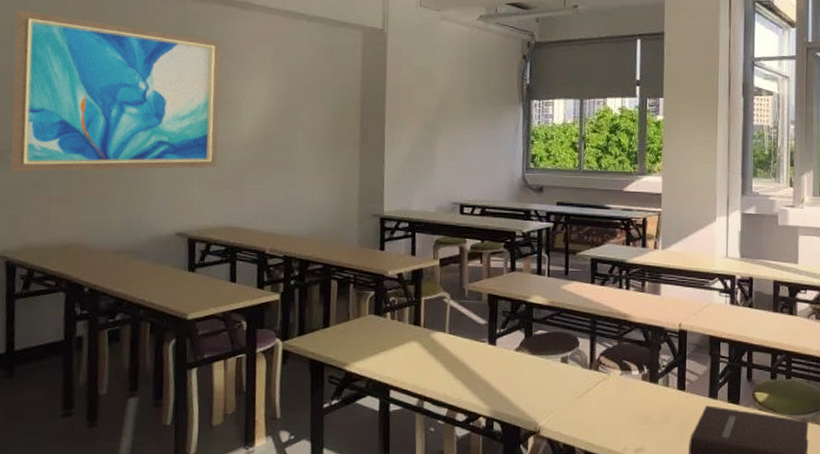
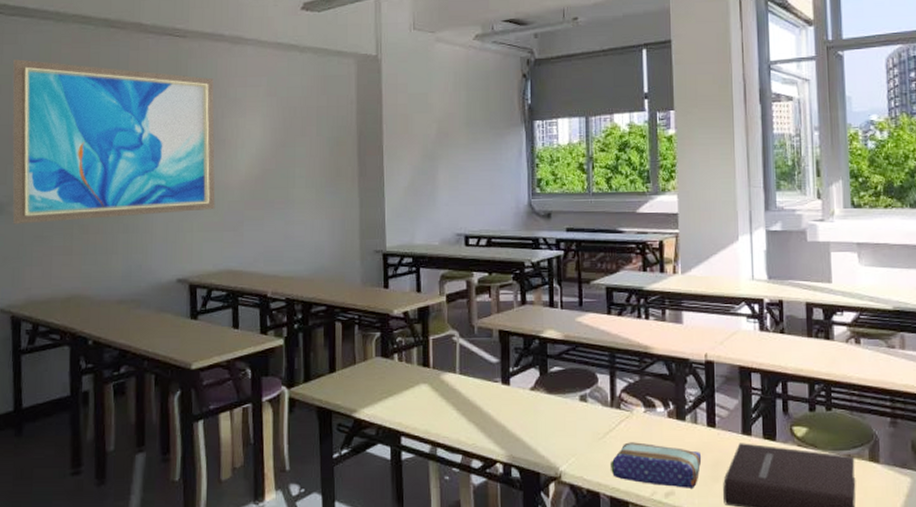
pencil case: none [587,402,671,445] -> present [611,442,702,488]

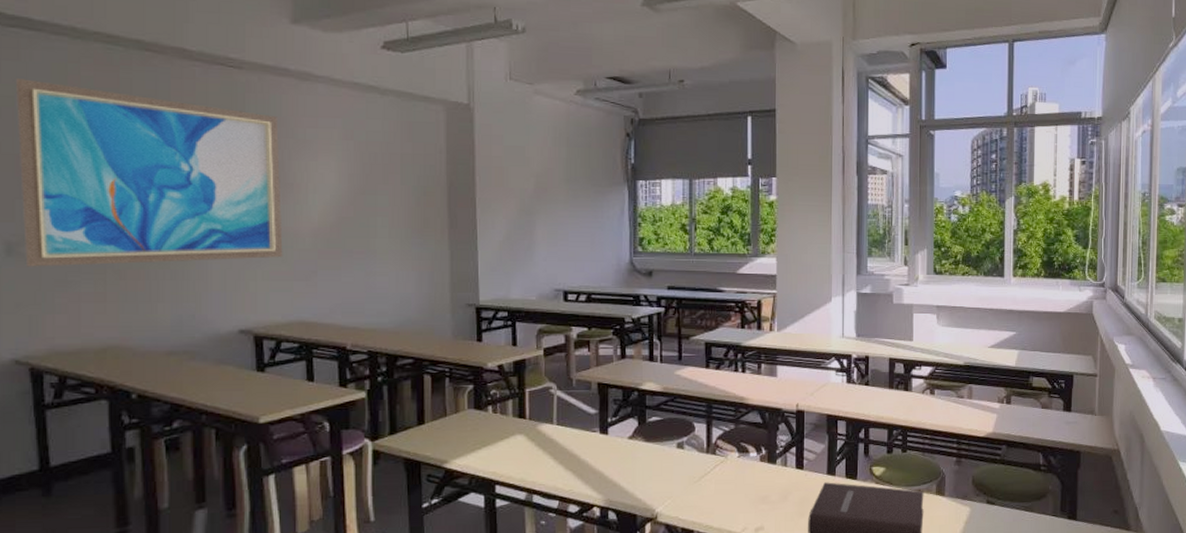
pencil case: present [611,442,702,488] -> none [705,484,790,524]

